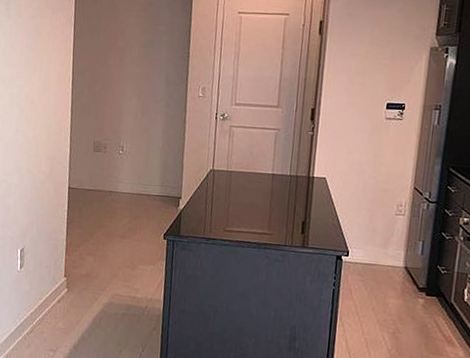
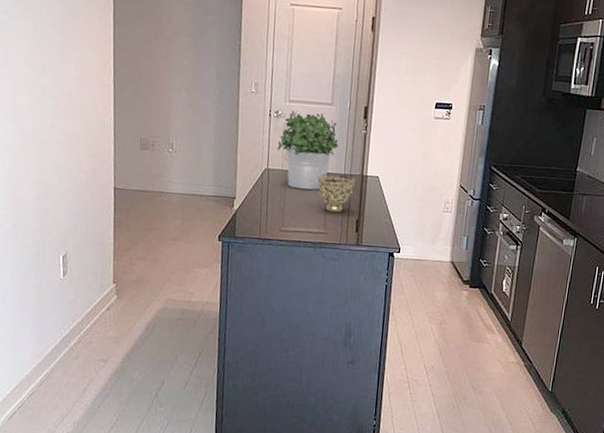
potted plant: none [223,113,285,191] -> present [277,110,339,190]
decorative bowl: none [262,174,302,214] -> present [317,173,356,213]

